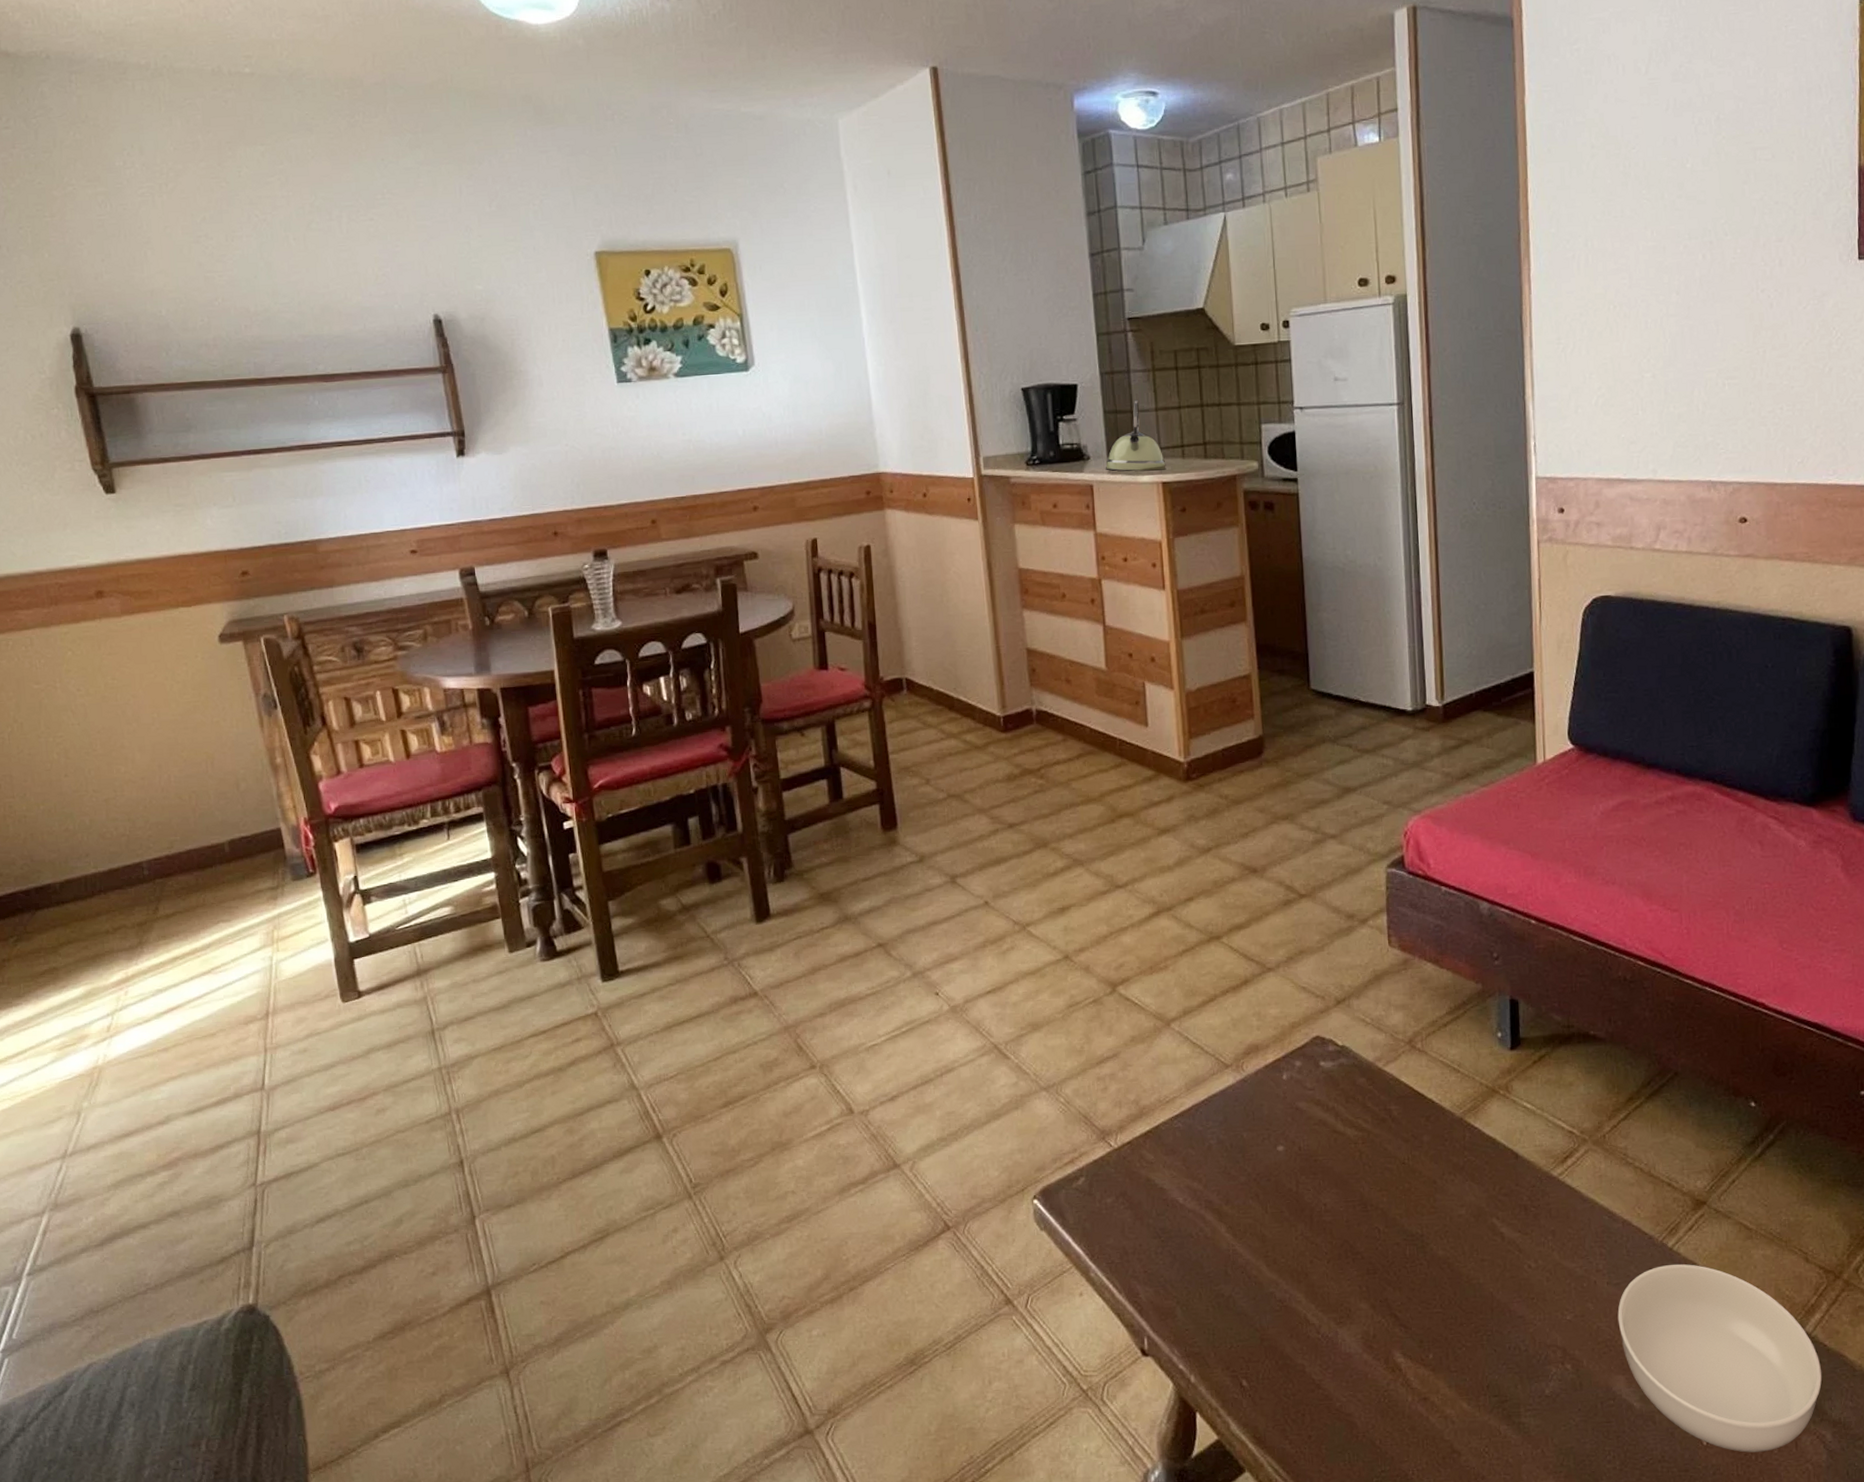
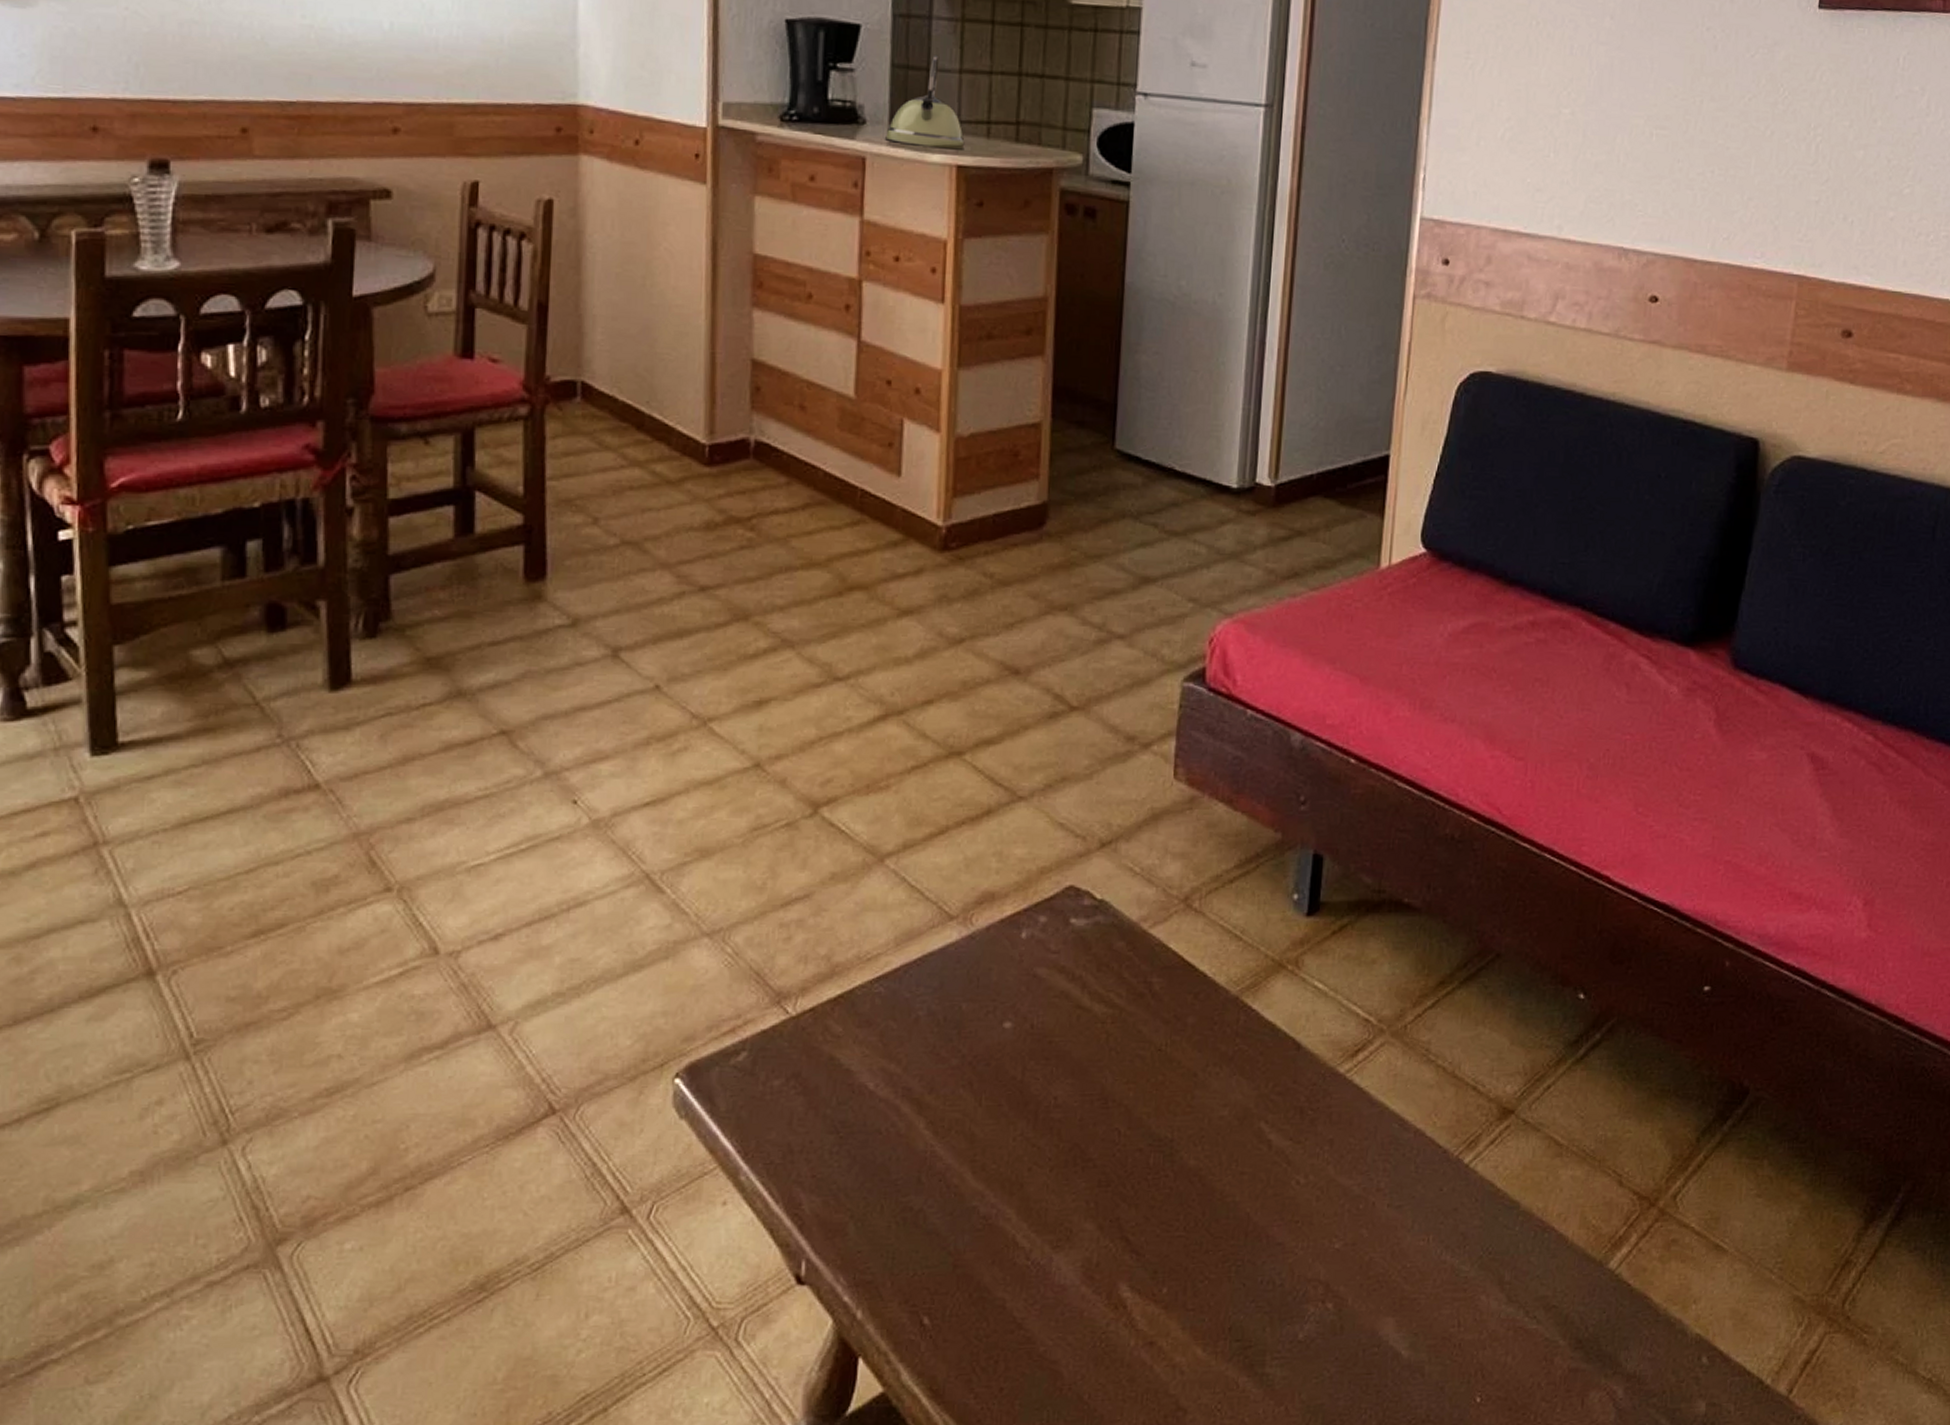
bowl: present [1617,1263,1822,1453] -> none [1394,1184,1621,1411]

